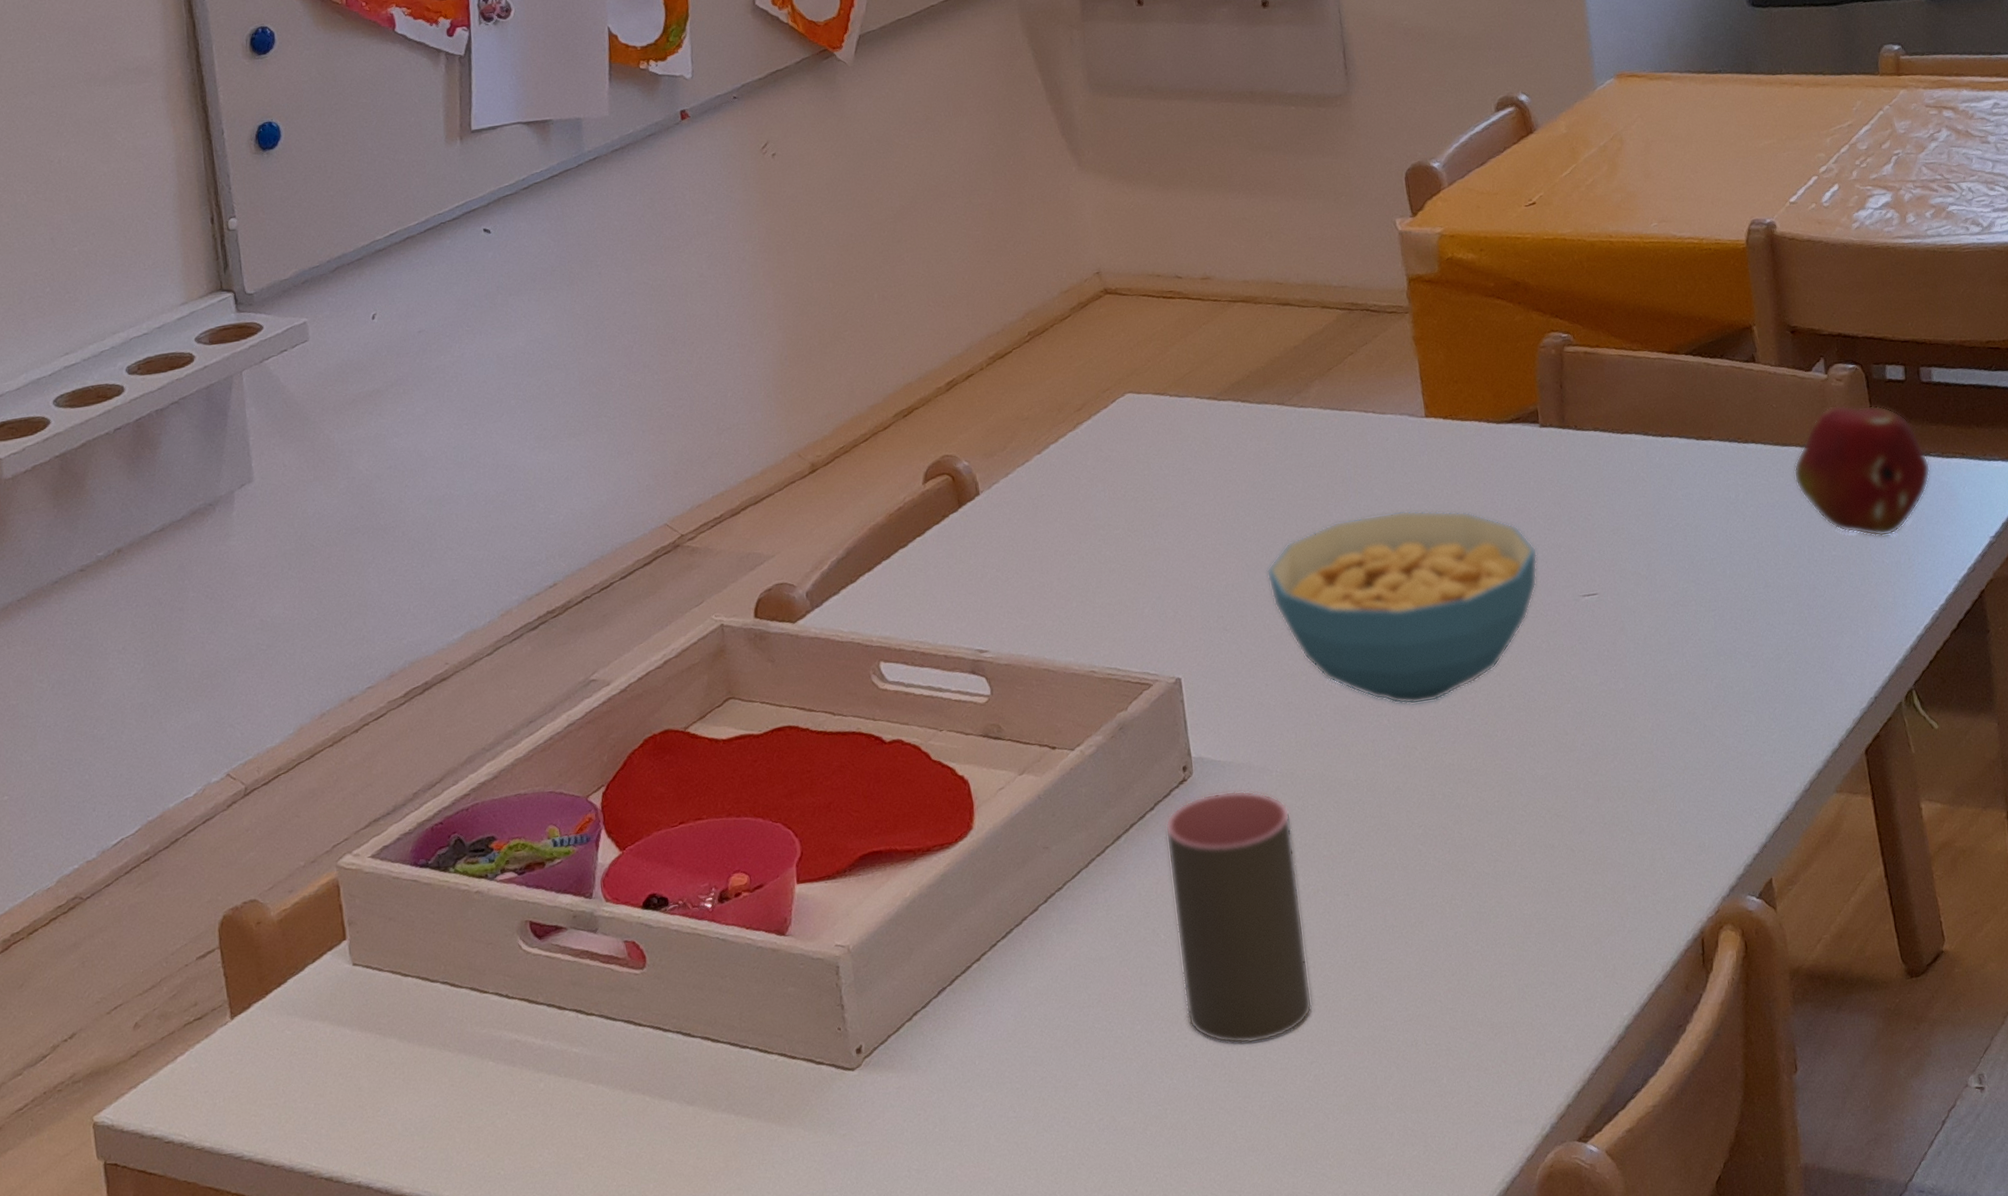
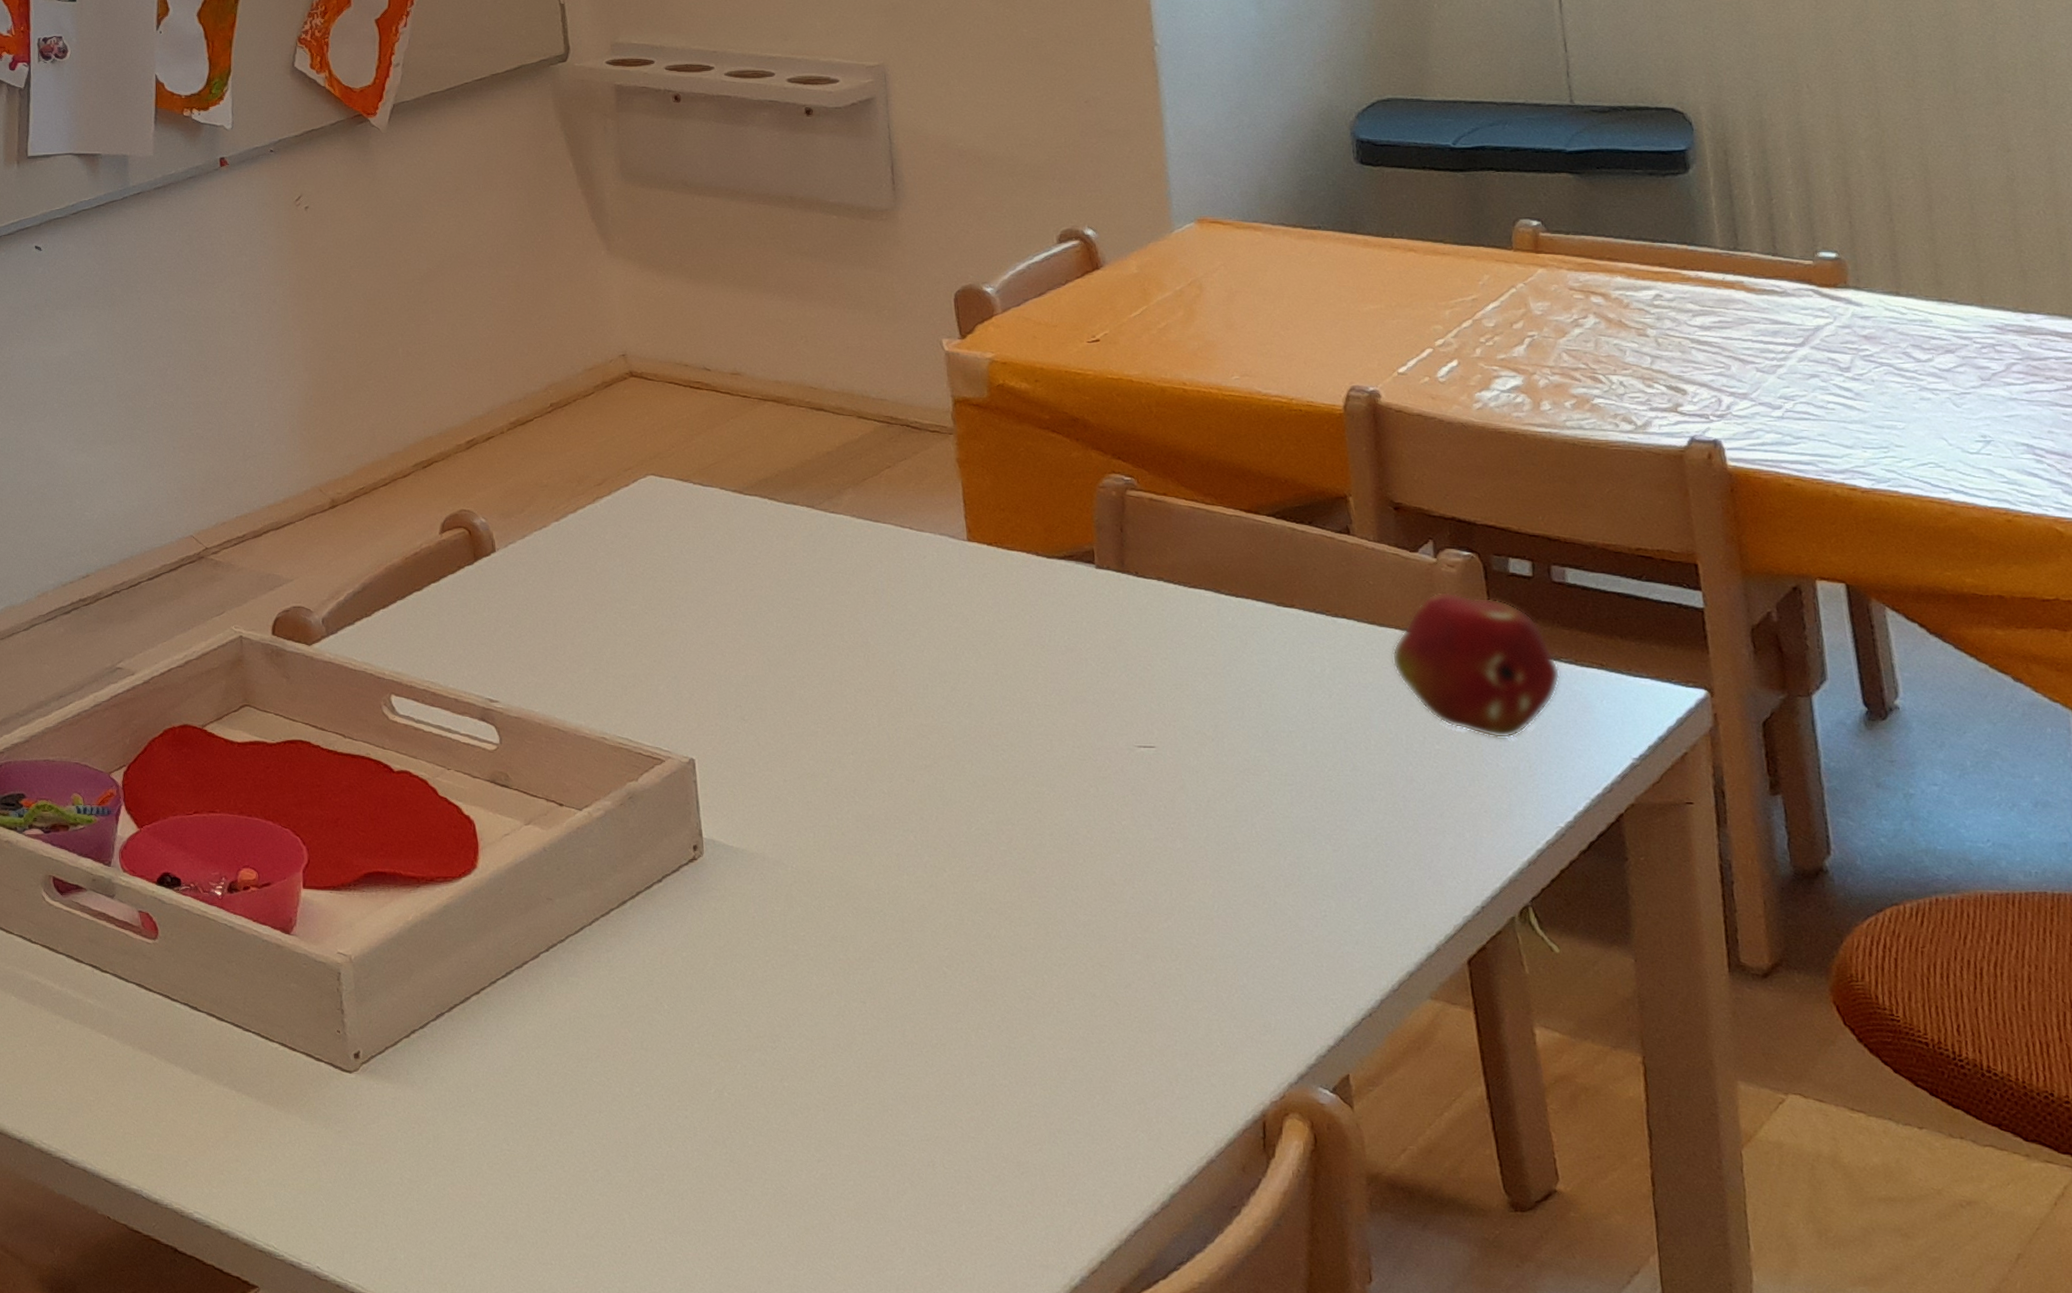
cup: present [1165,790,1313,1045] -> none [672,877,822,1130]
cereal bowl: present [1266,510,1538,705] -> none [789,630,1088,827]

